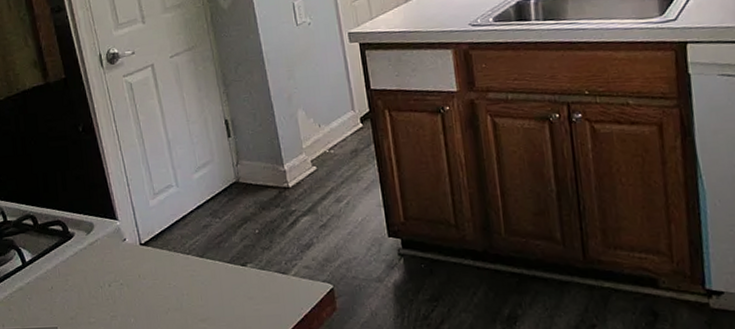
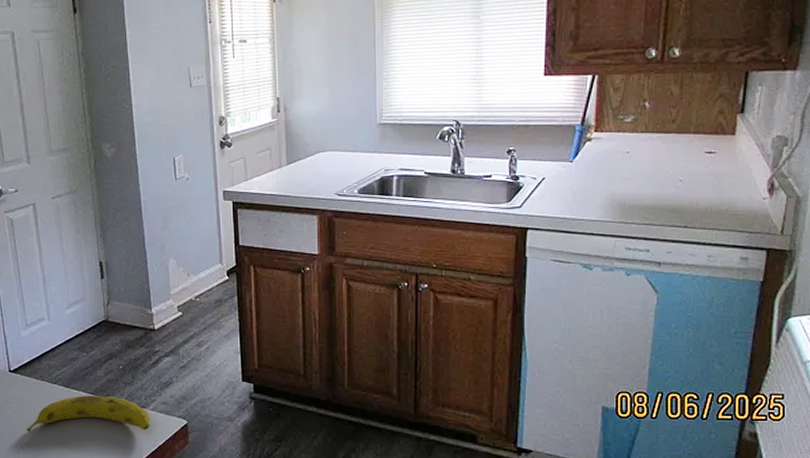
fruit: none [163,263,293,309] -> present [27,396,150,432]

